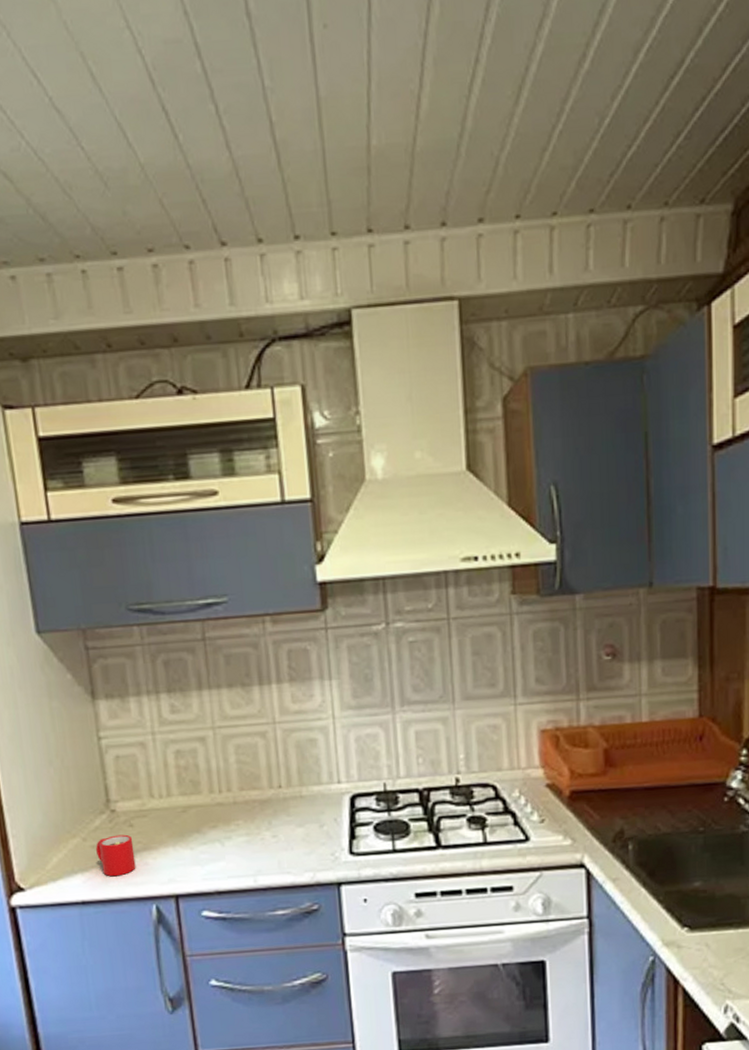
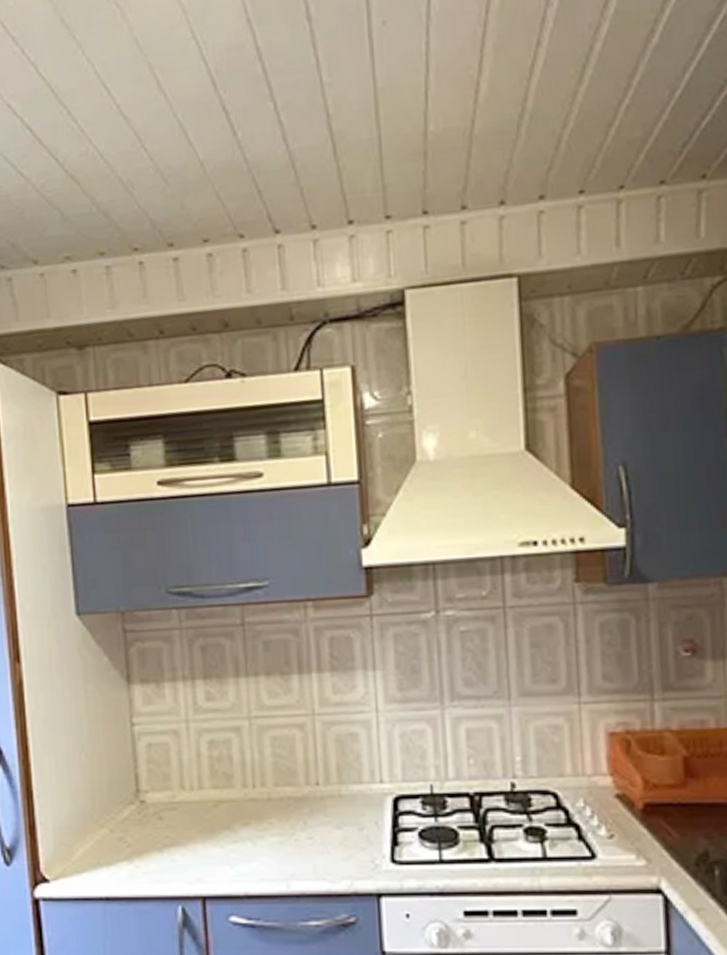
mug: present [96,834,136,877] -> none [123,827,163,873]

